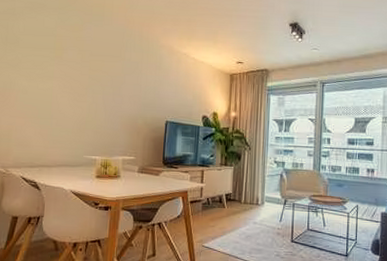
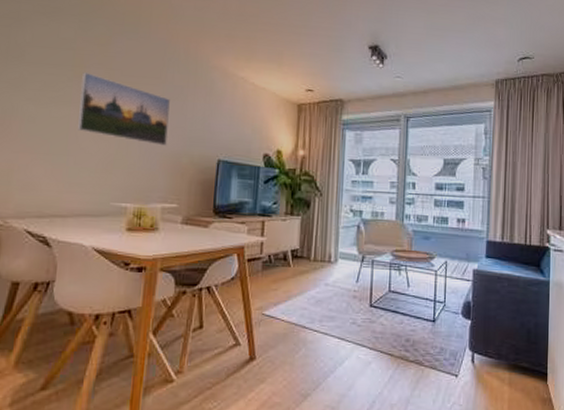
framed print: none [59,54,128,110] -> present [78,72,170,146]

